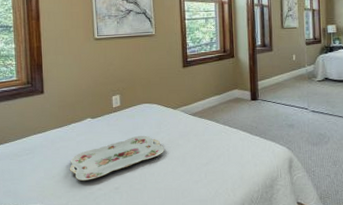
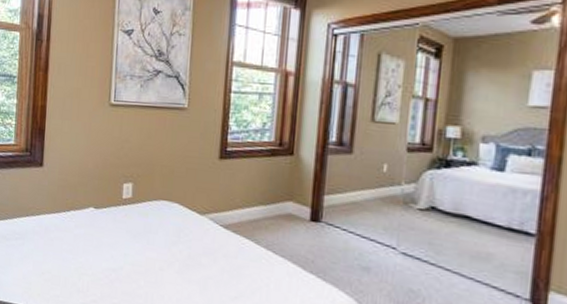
serving tray: present [69,135,164,181] -> none [61,241,181,288]

